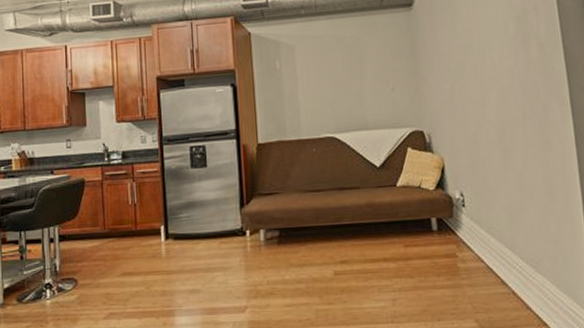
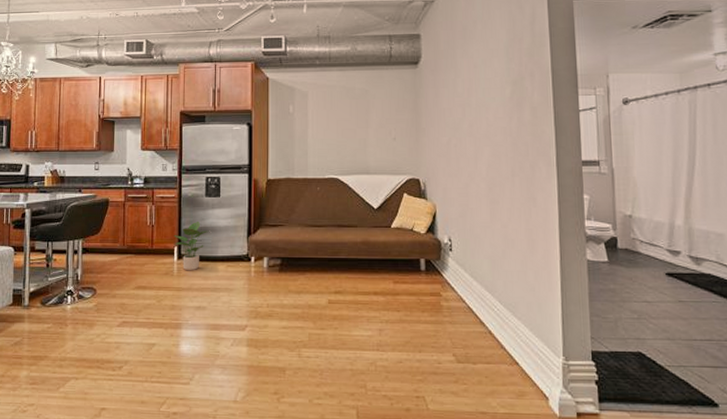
potted plant: none [159,195,198,252] -> present [174,221,209,271]

